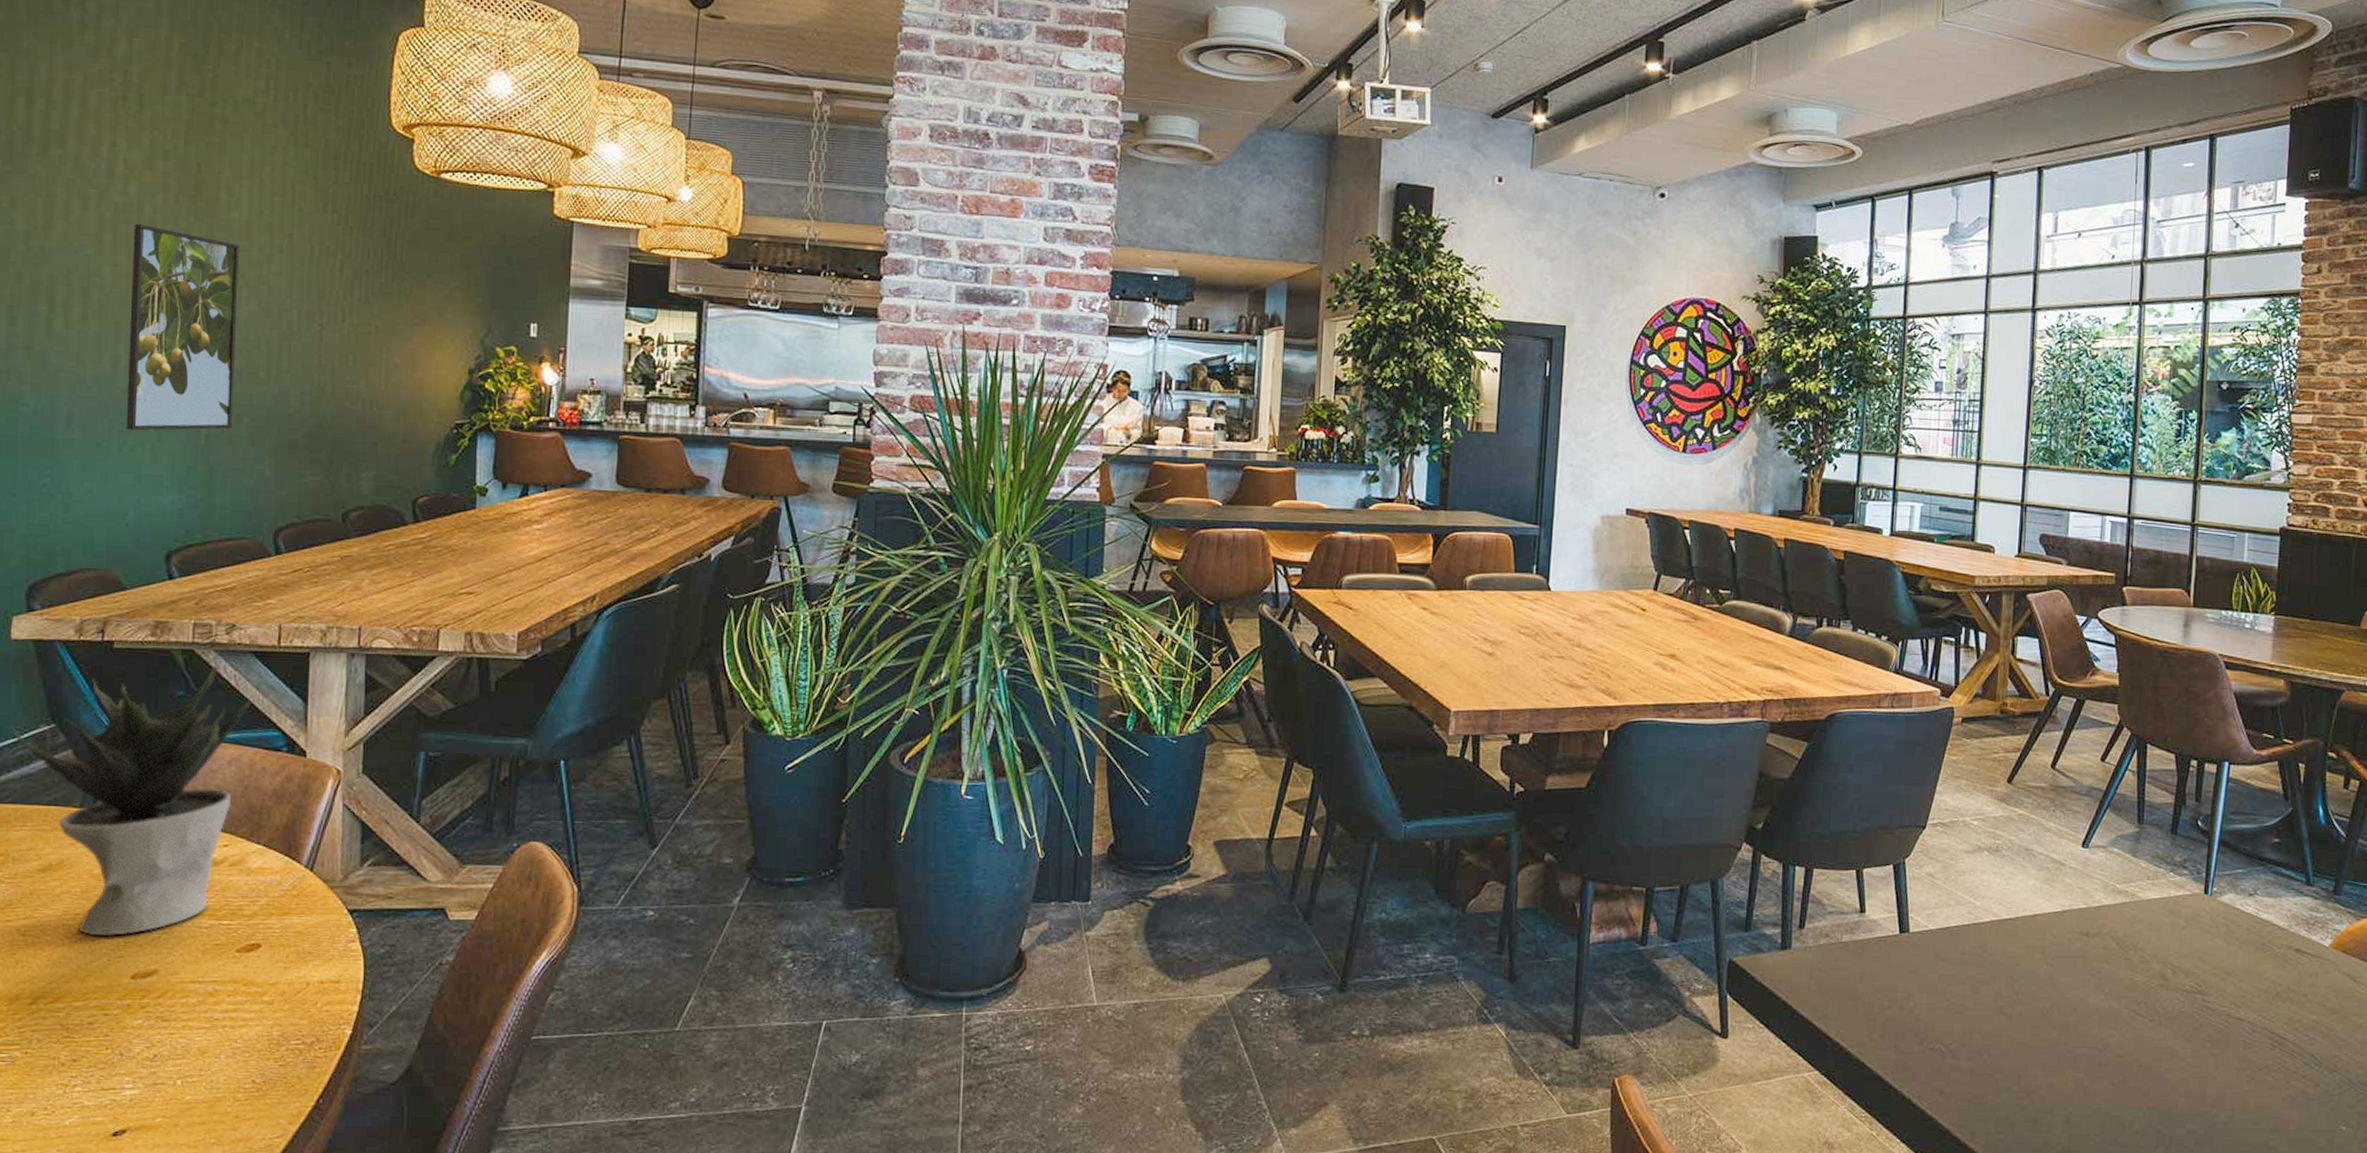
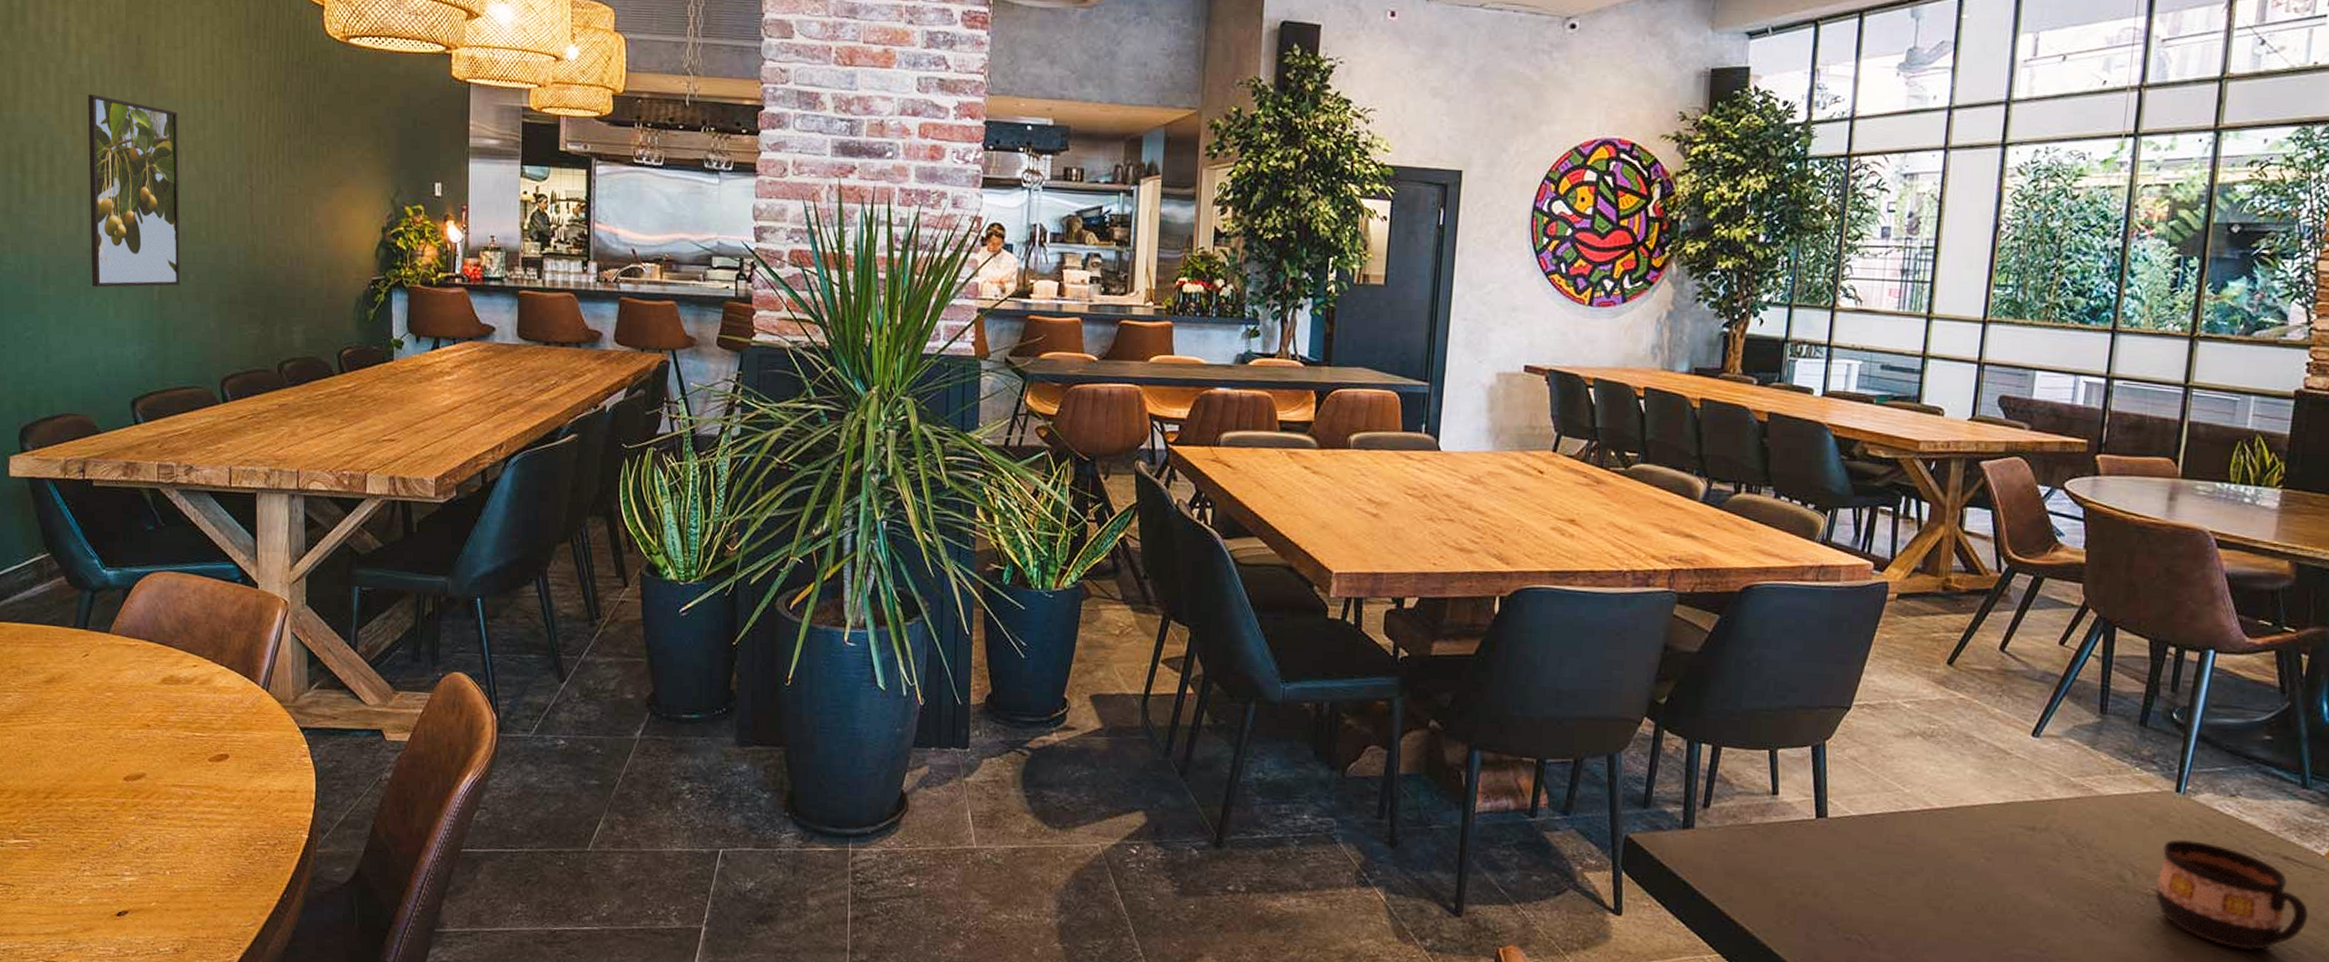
potted plant: present [11,664,252,937] -> none [14,502,210,743]
cup: none [2192,937,2319,1037] -> present [2154,839,2308,950]

